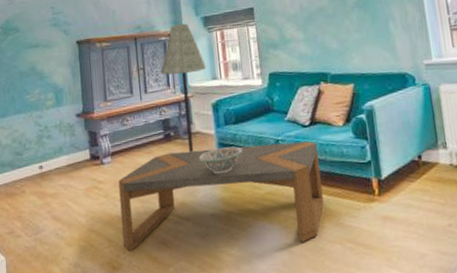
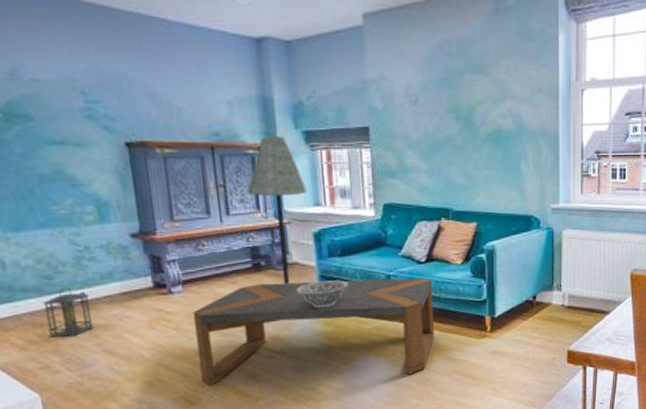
lantern: none [13,161,47,206] -> present [42,287,94,338]

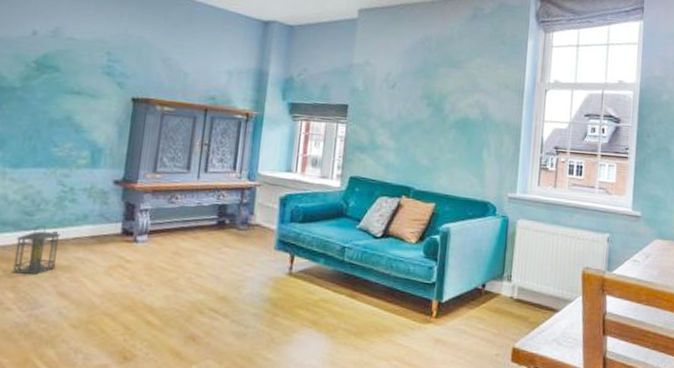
coffee table: present [193,278,434,386] -> none [142,241,384,355]
floor lamp: present [247,136,308,284] -> none [228,104,283,245]
decorative bowl: present [296,280,349,308] -> none [252,245,304,273]

